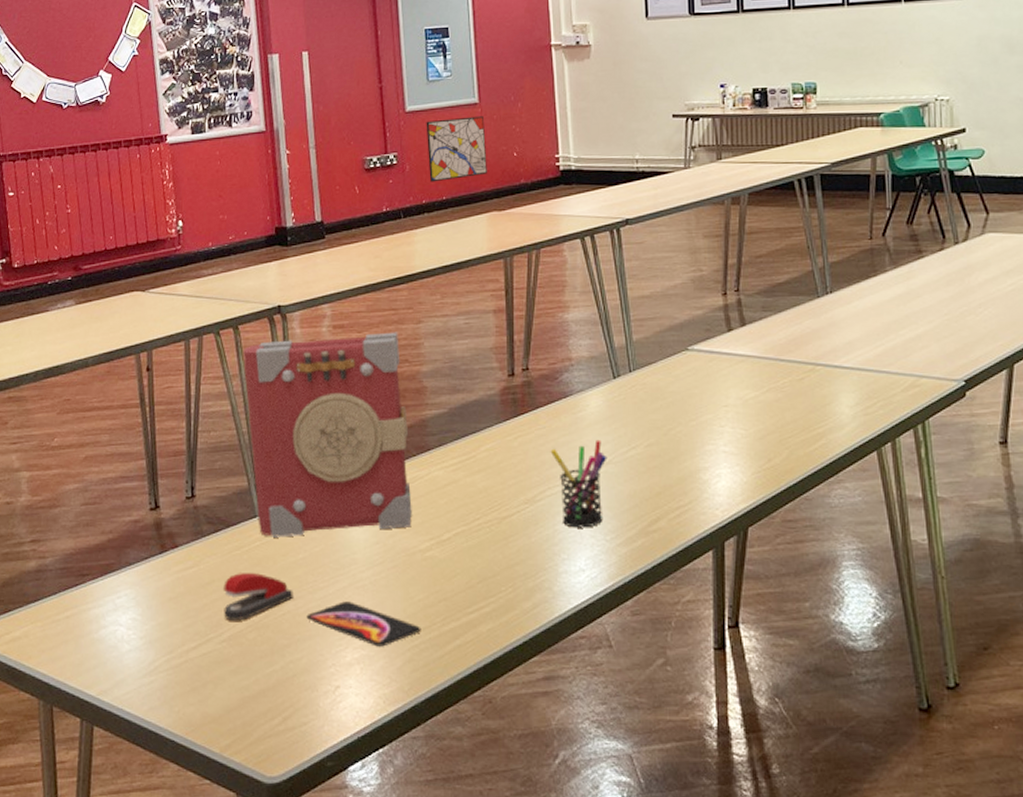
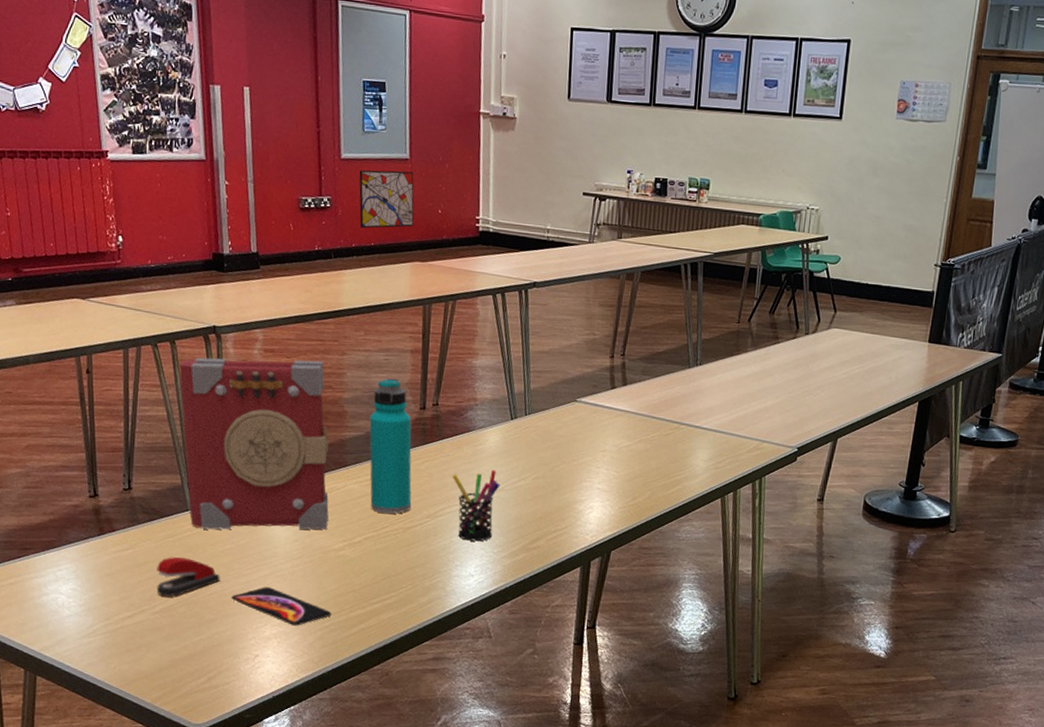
water bottle: none [452,343,506,502] -> present [369,377,412,514]

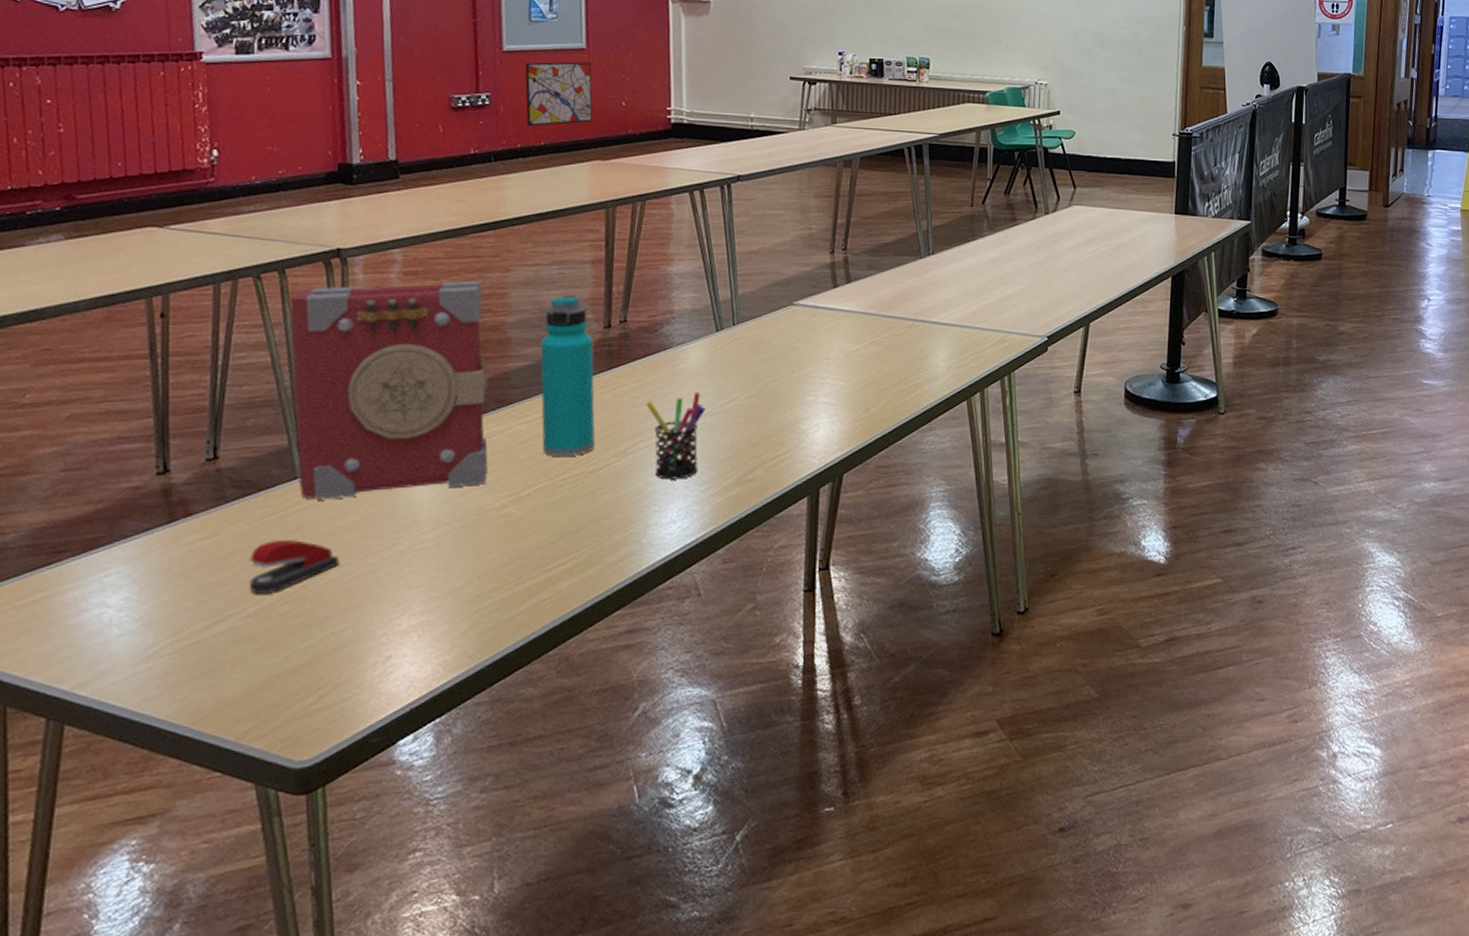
smartphone: present [231,587,332,626] -> none [354,565,492,611]

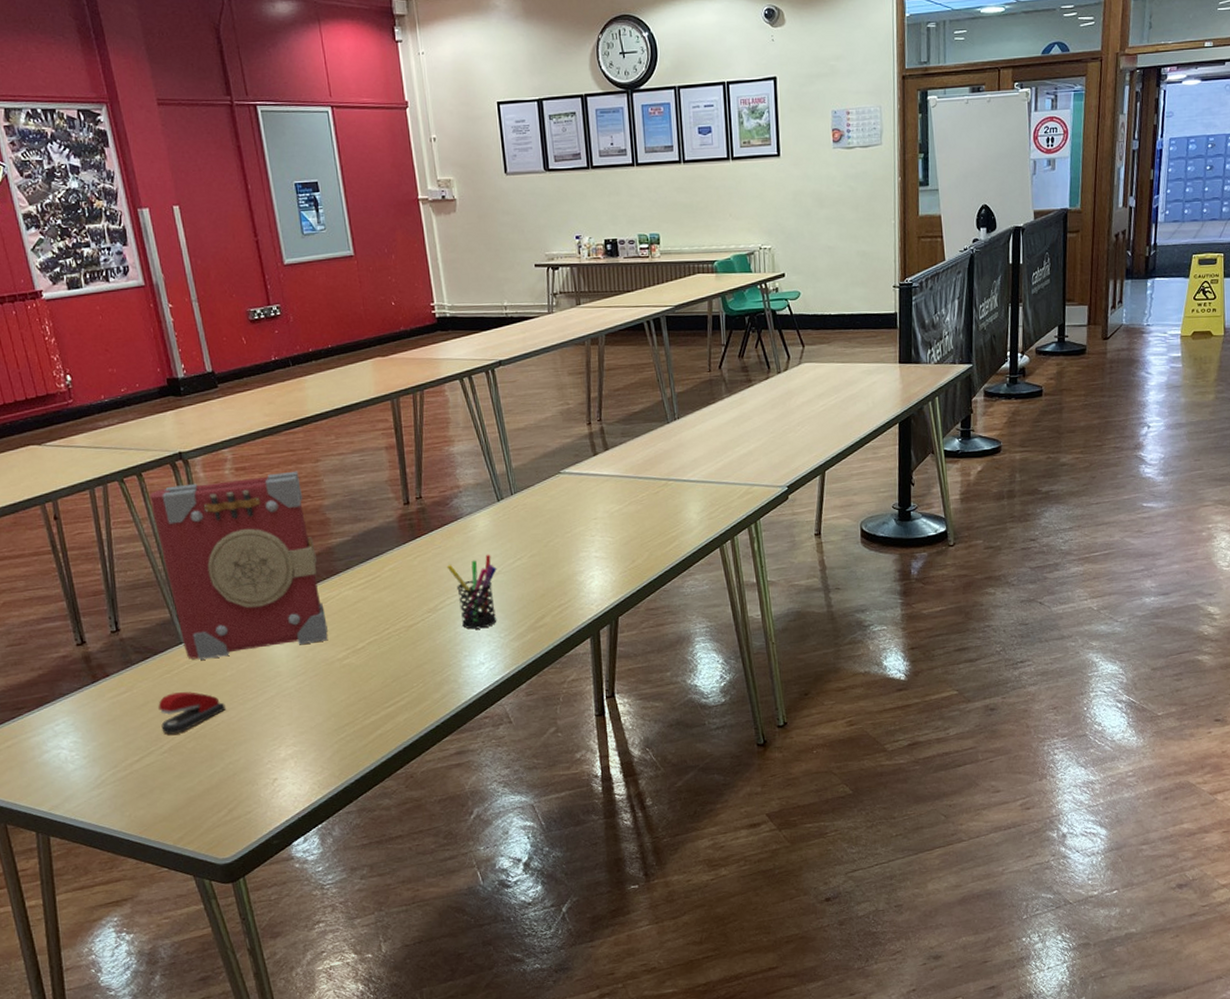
wall art: present [525,62,593,127] -> none [305,268,368,332]
water bottle: present [540,294,596,456] -> none [354,477,410,615]

